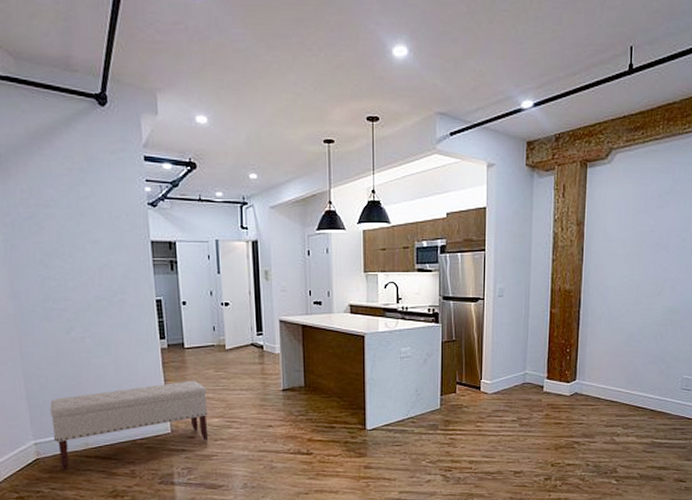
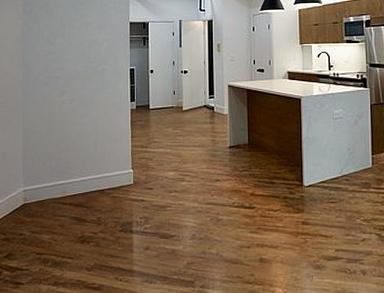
bench: present [50,381,209,470] -> none [39,138,165,215]

